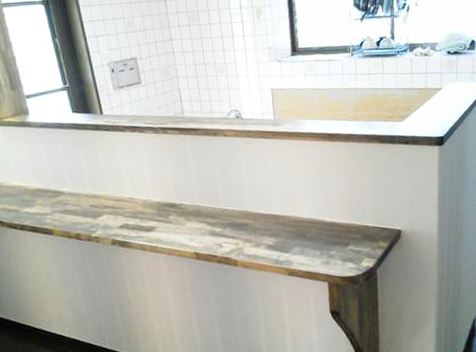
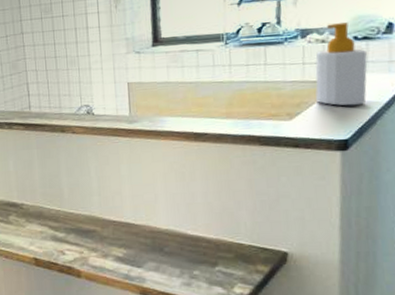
soap bottle: none [420,39,457,109] -> present [315,22,367,106]

